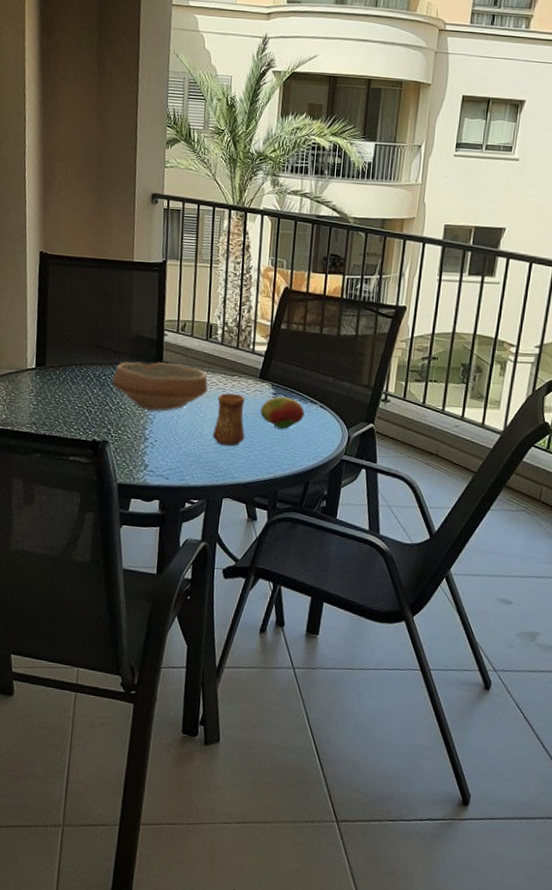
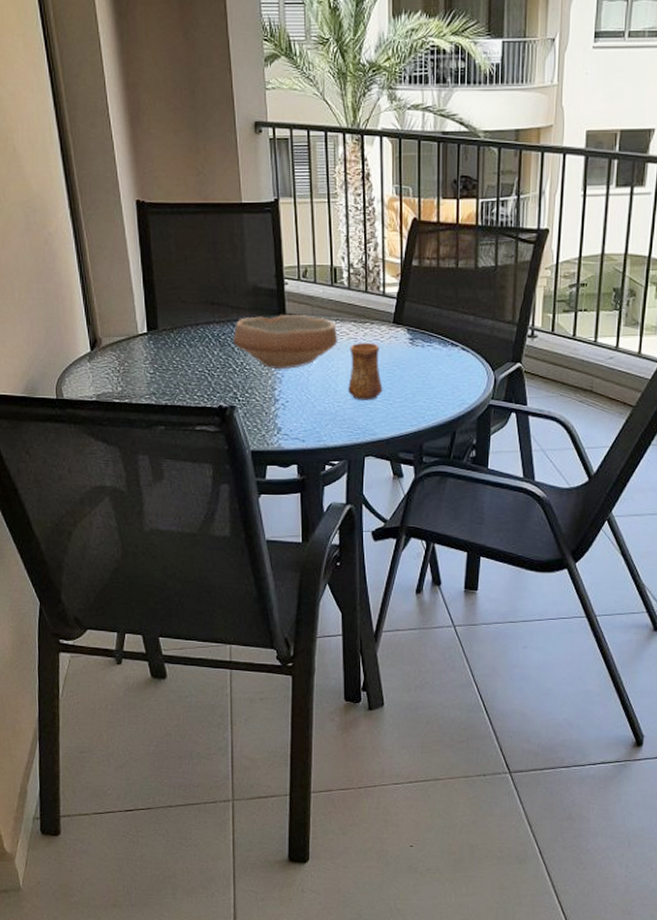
fruit: present [260,396,305,430] -> none [397,341,445,378]

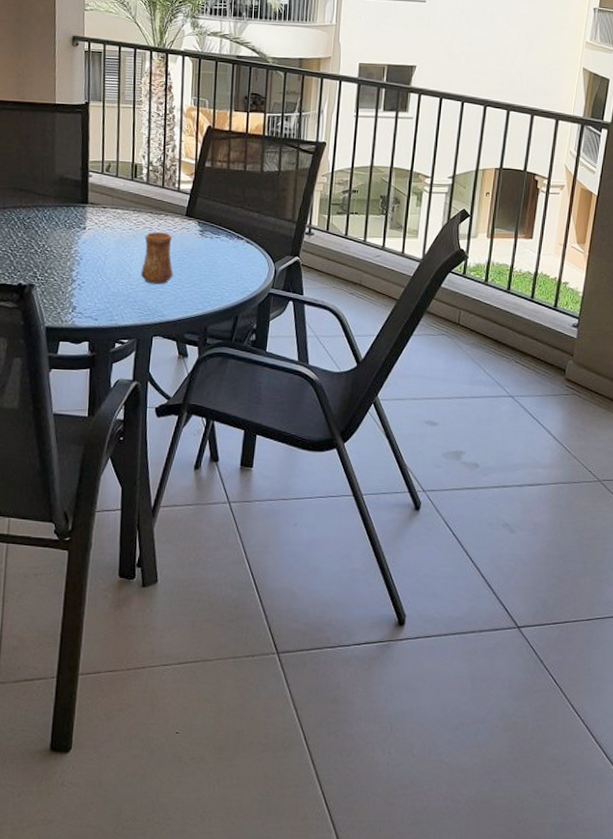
bowl: present [232,314,338,370] -> none [36,203,135,253]

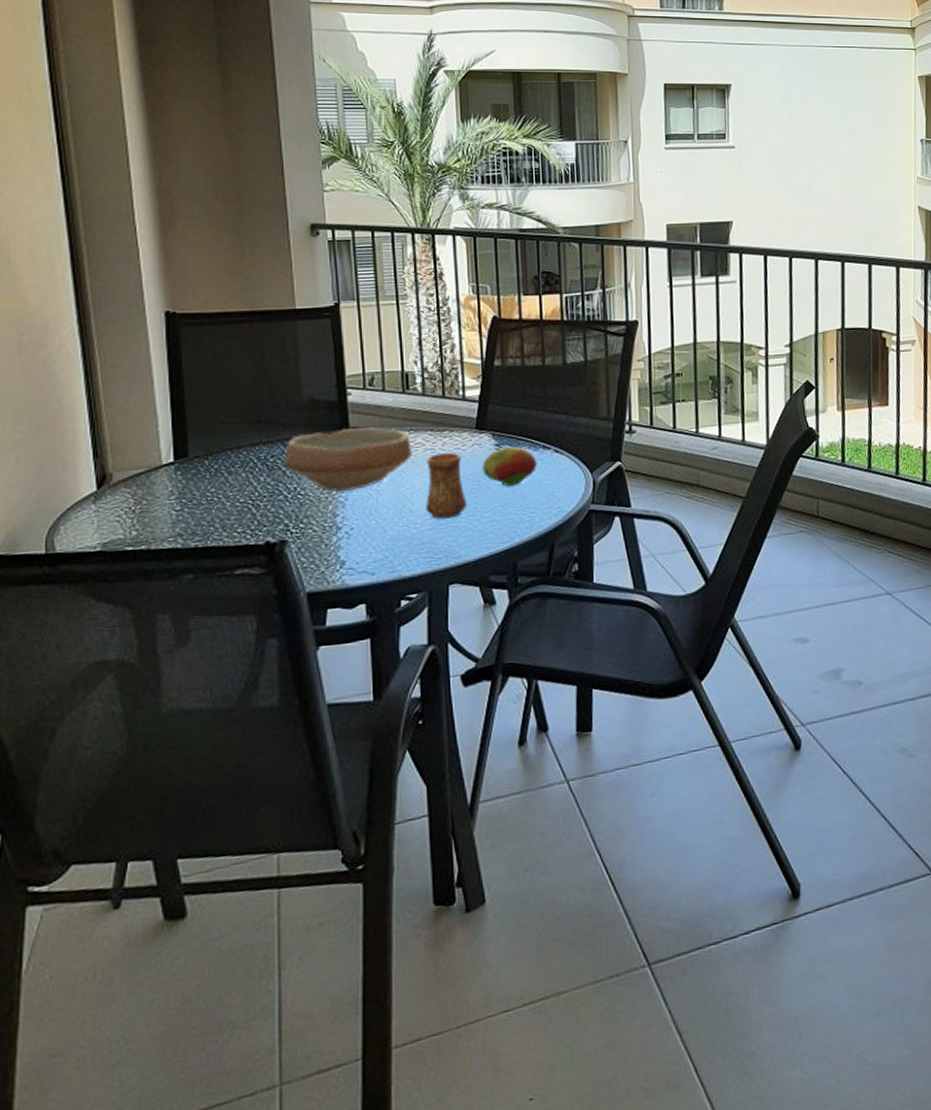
bowl: none [36,203,135,253] -> present [283,426,412,493]
fruit: none [188,233,231,266] -> present [482,446,537,487]

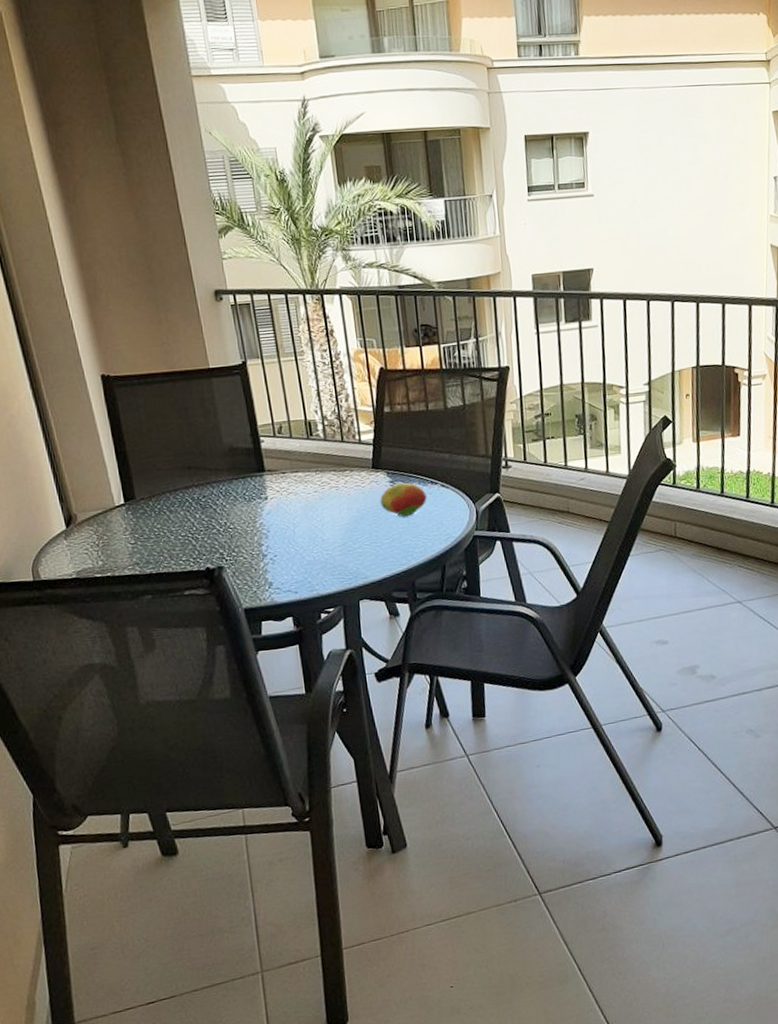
bowl: present [283,426,412,493] -> none [213,469,320,526]
cup: present [425,452,467,519] -> none [332,489,370,546]

